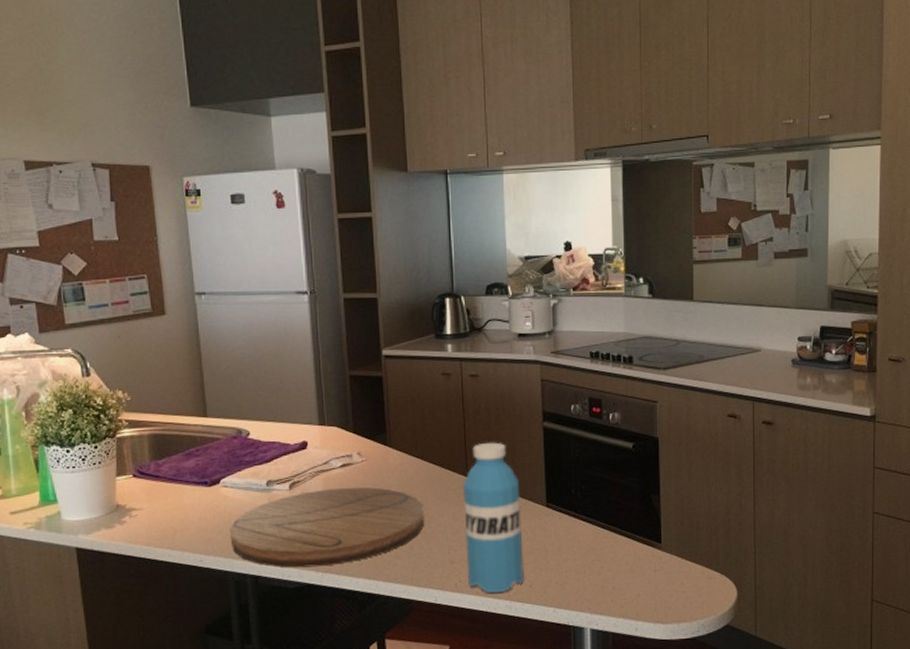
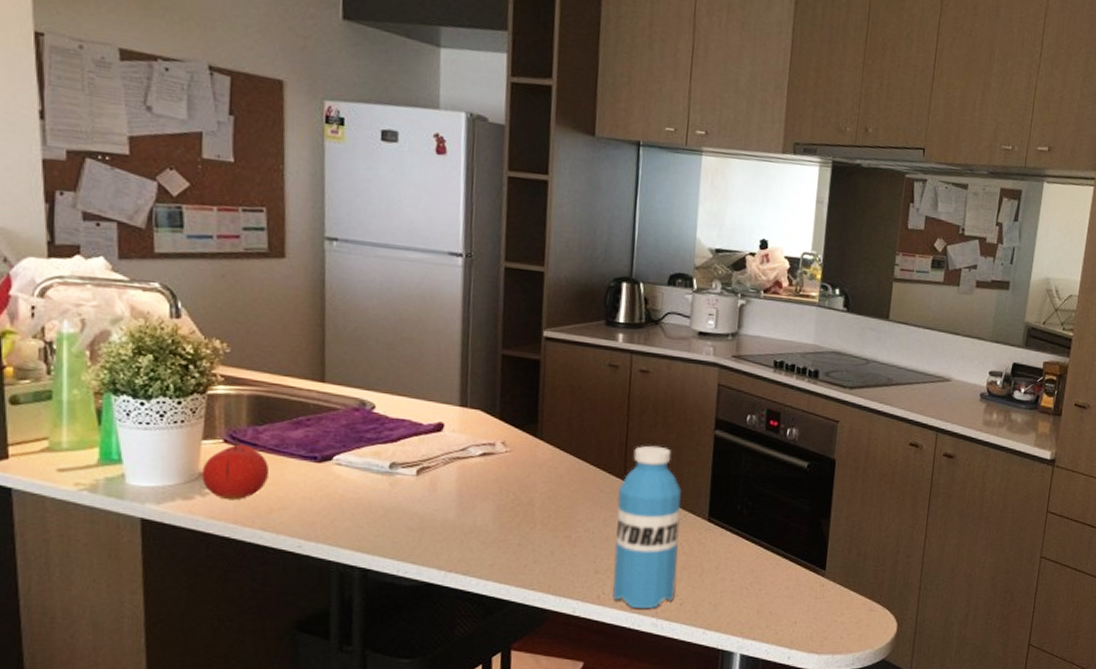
fruit: none [118,472,171,526] -> present [201,438,270,501]
cutting board: present [229,487,424,568] -> none [338,478,571,565]

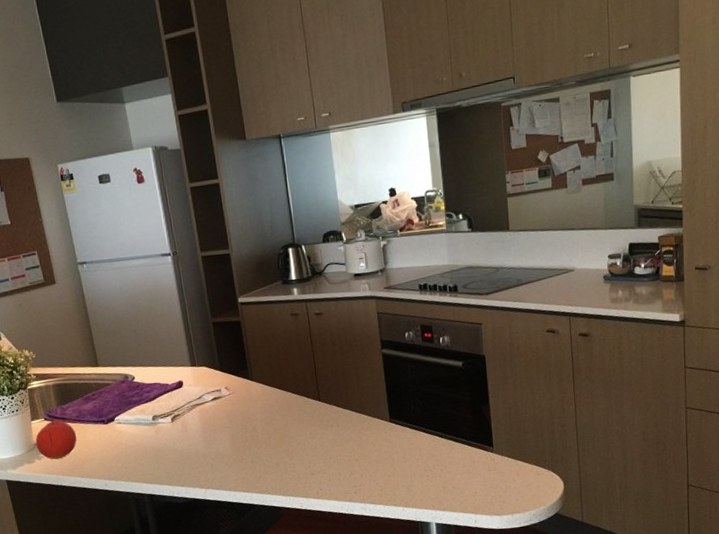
water bottle: present [613,445,682,610] -> none [316,370,376,498]

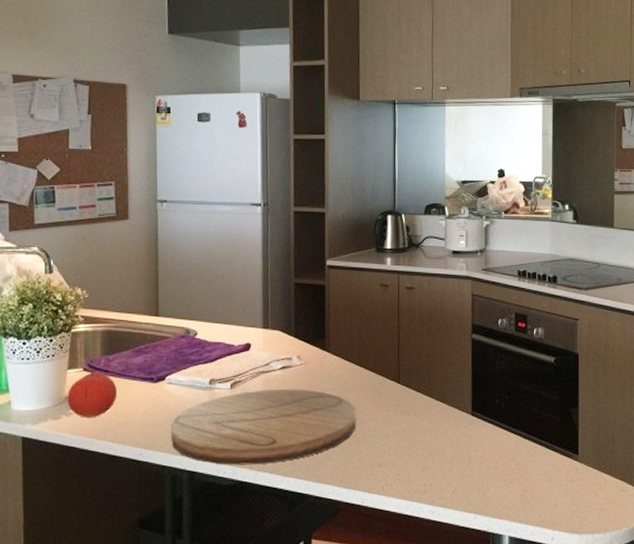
cutting board: none [126,415,286,487] -> present [170,389,356,465]

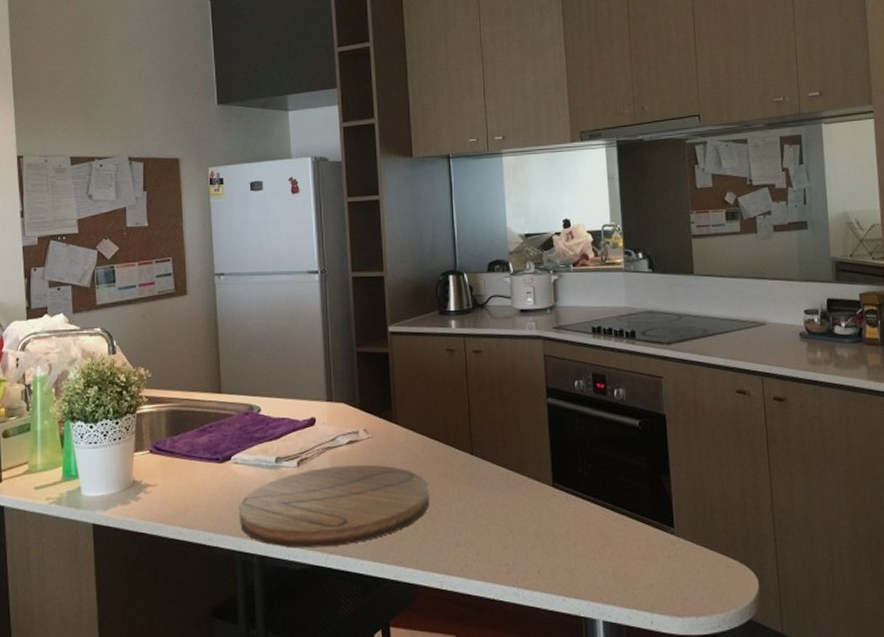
fruit: present [67,366,118,418] -> none [135,448,185,503]

